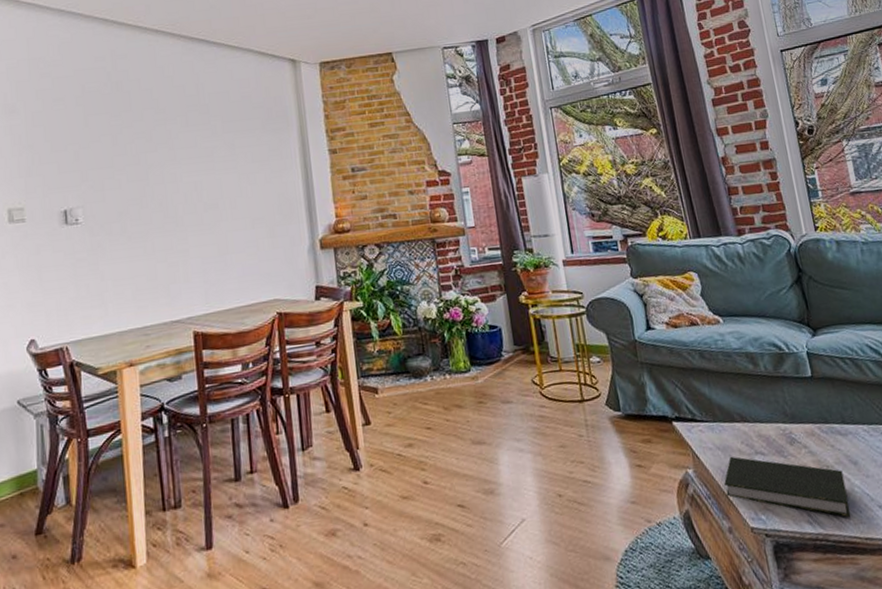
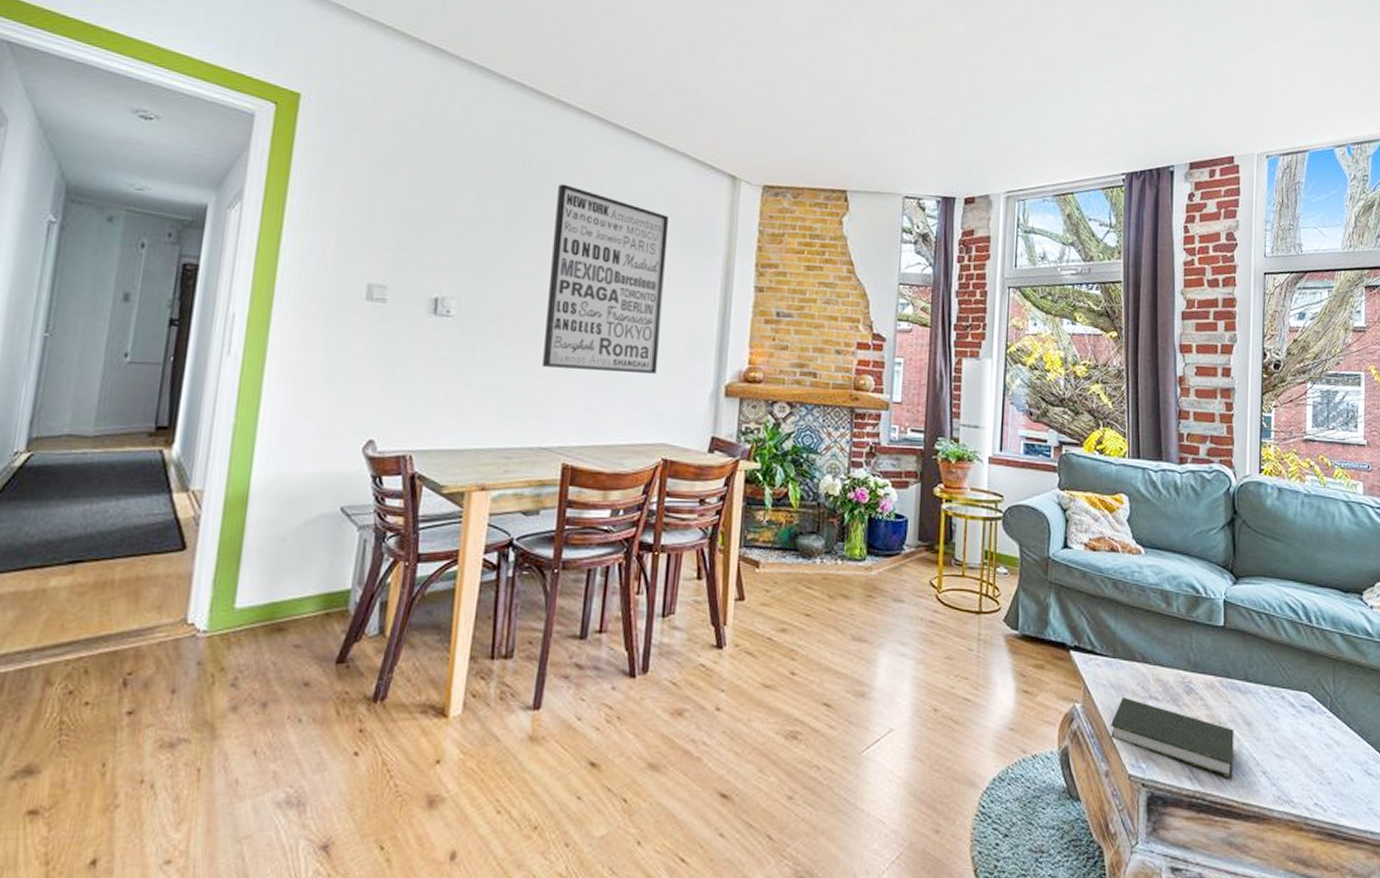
wall art: none [149,94,259,252] -> present [543,183,668,373]

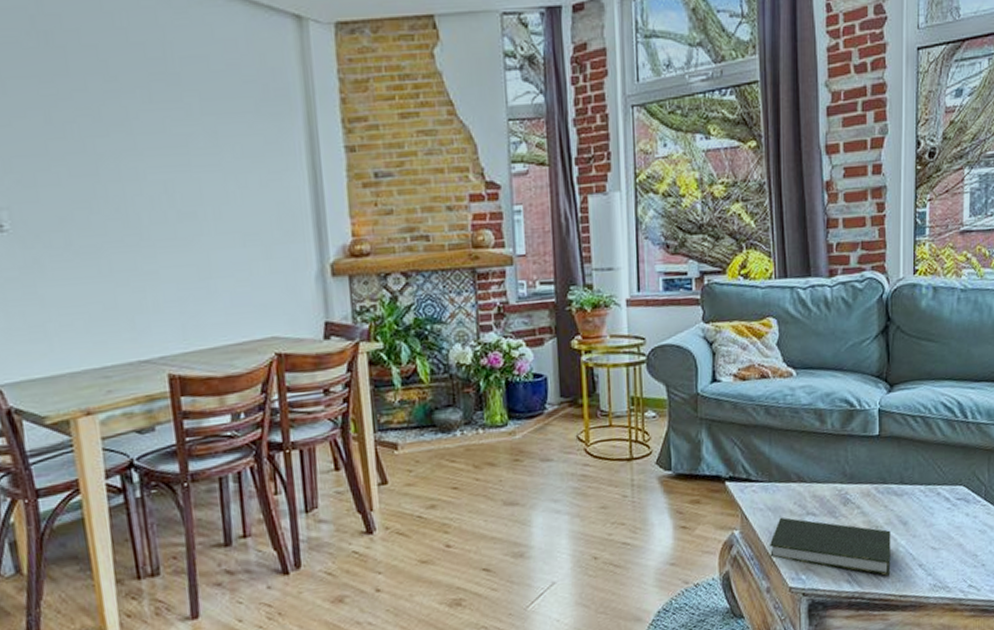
wall art: present [543,183,668,373] -> none [93,53,251,272]

